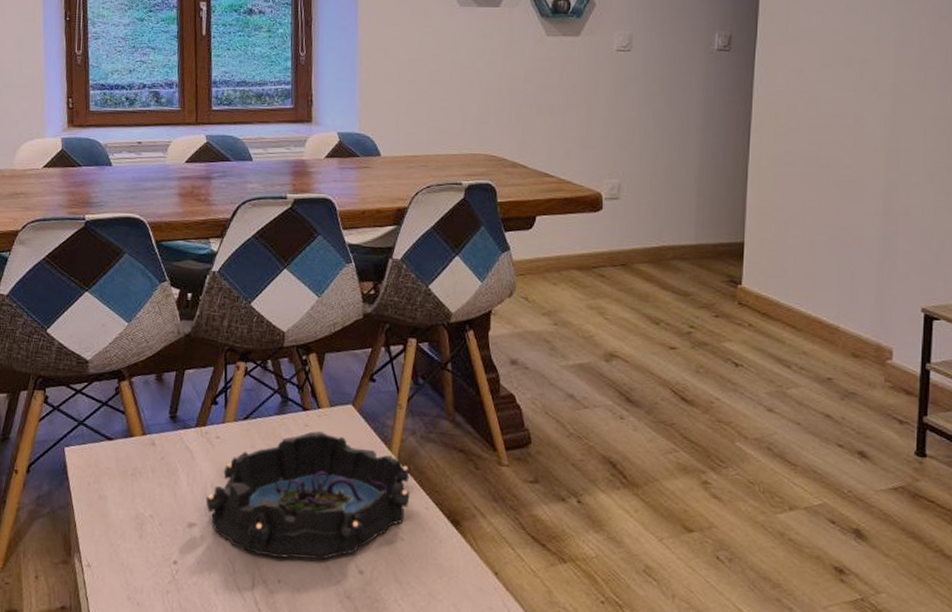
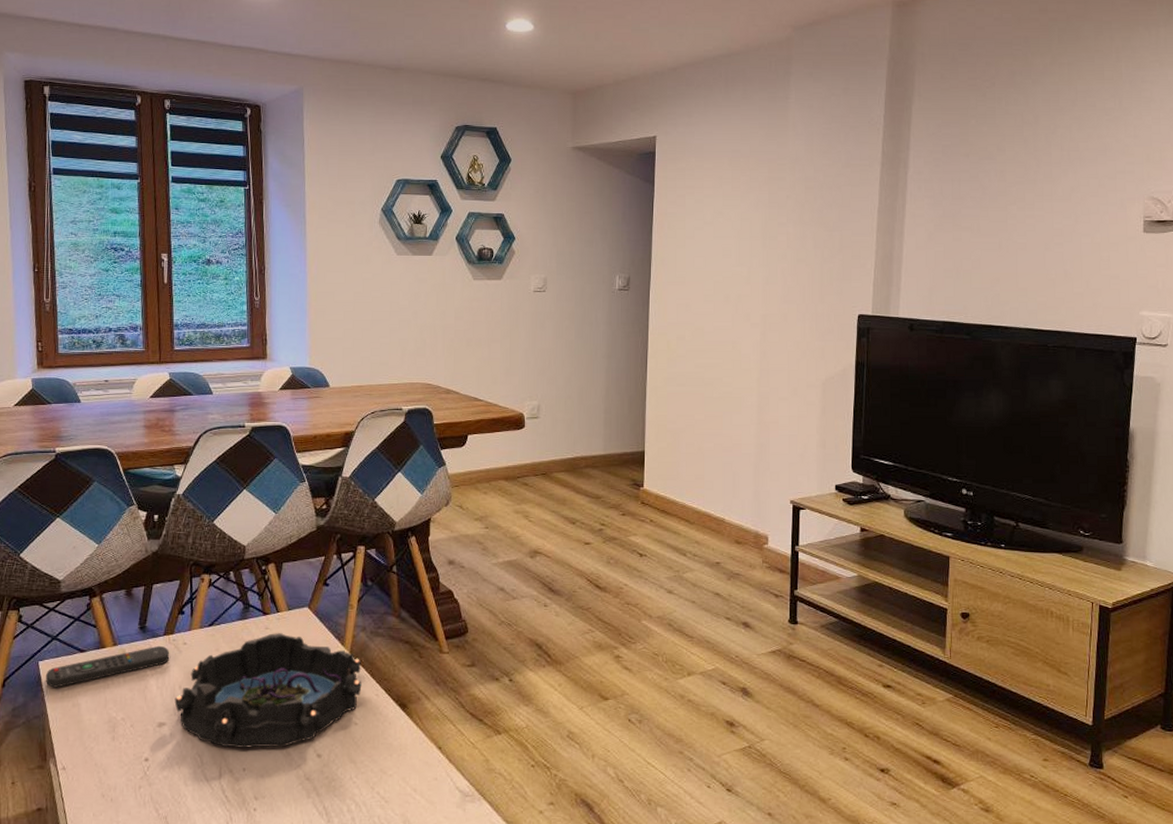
remote control: none [71,437,202,477] -> present [45,645,170,688]

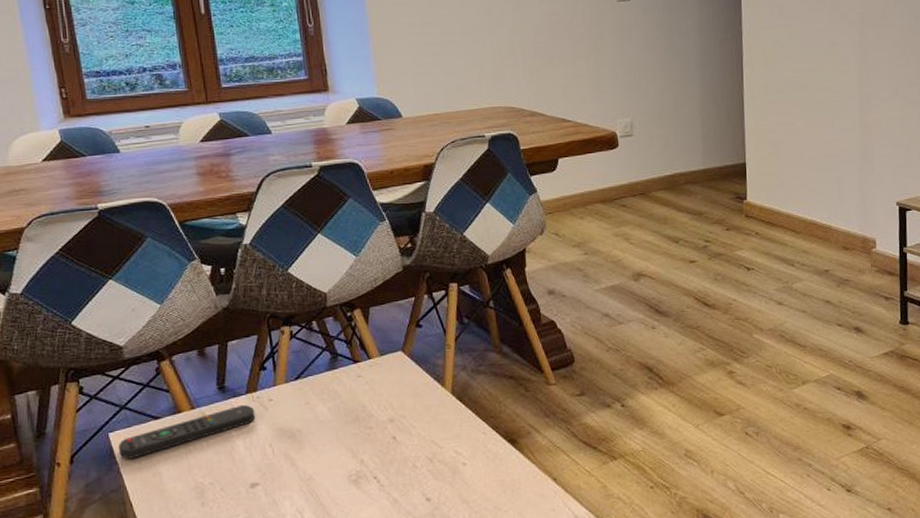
decorative bowl: present [174,633,362,749] -> none [265,380,468,501]

